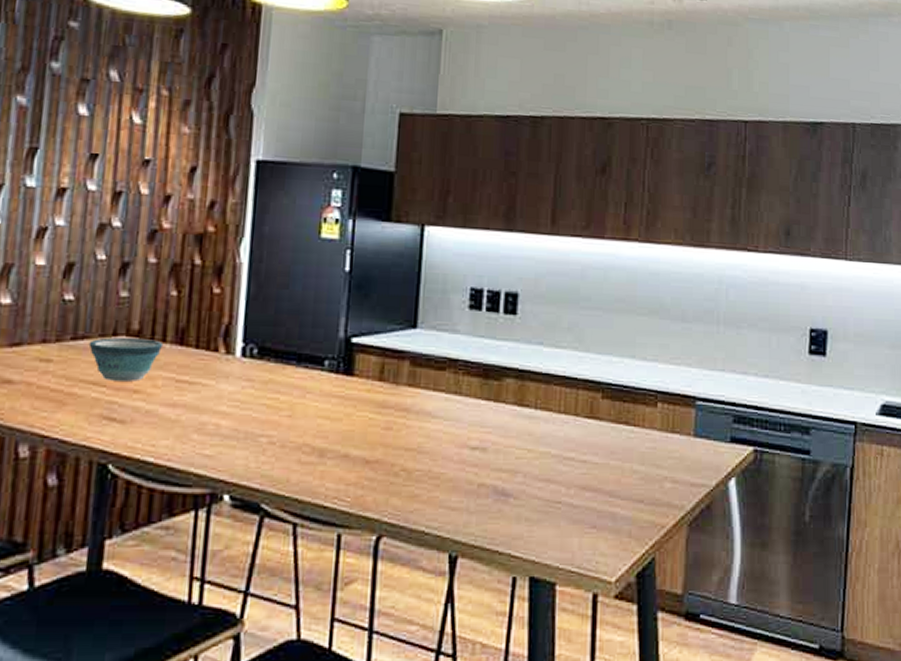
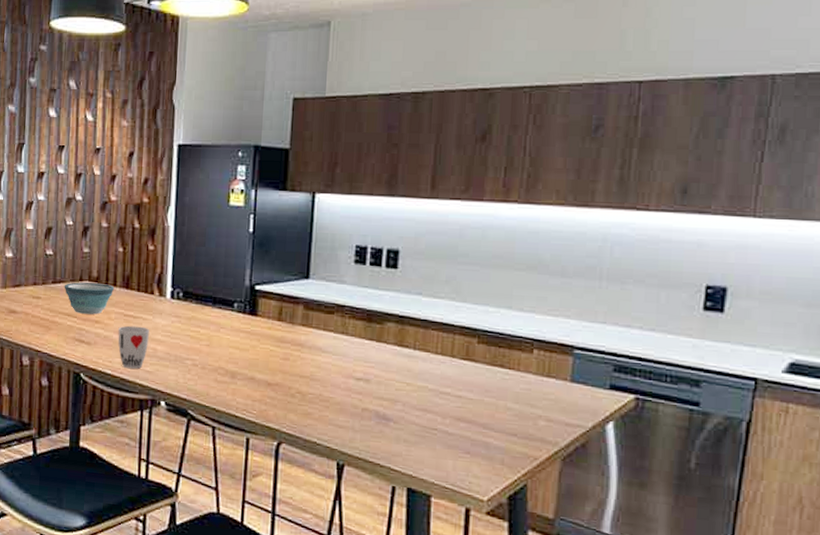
cup: none [165,394,211,454] -> present [118,325,149,370]

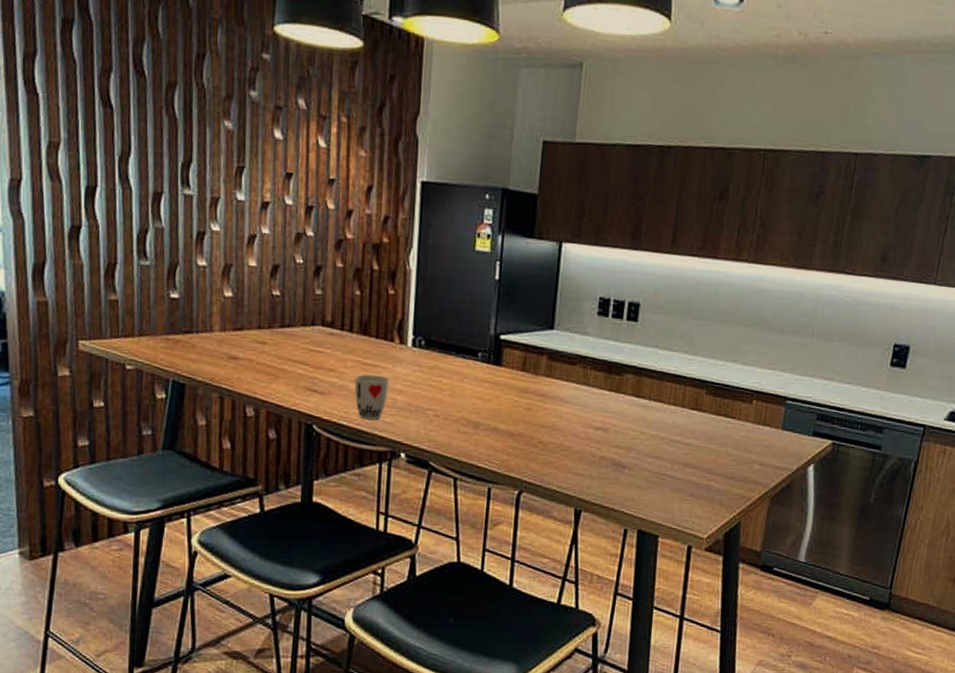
bowl: present [64,282,115,315] -> none [293,327,351,362]

